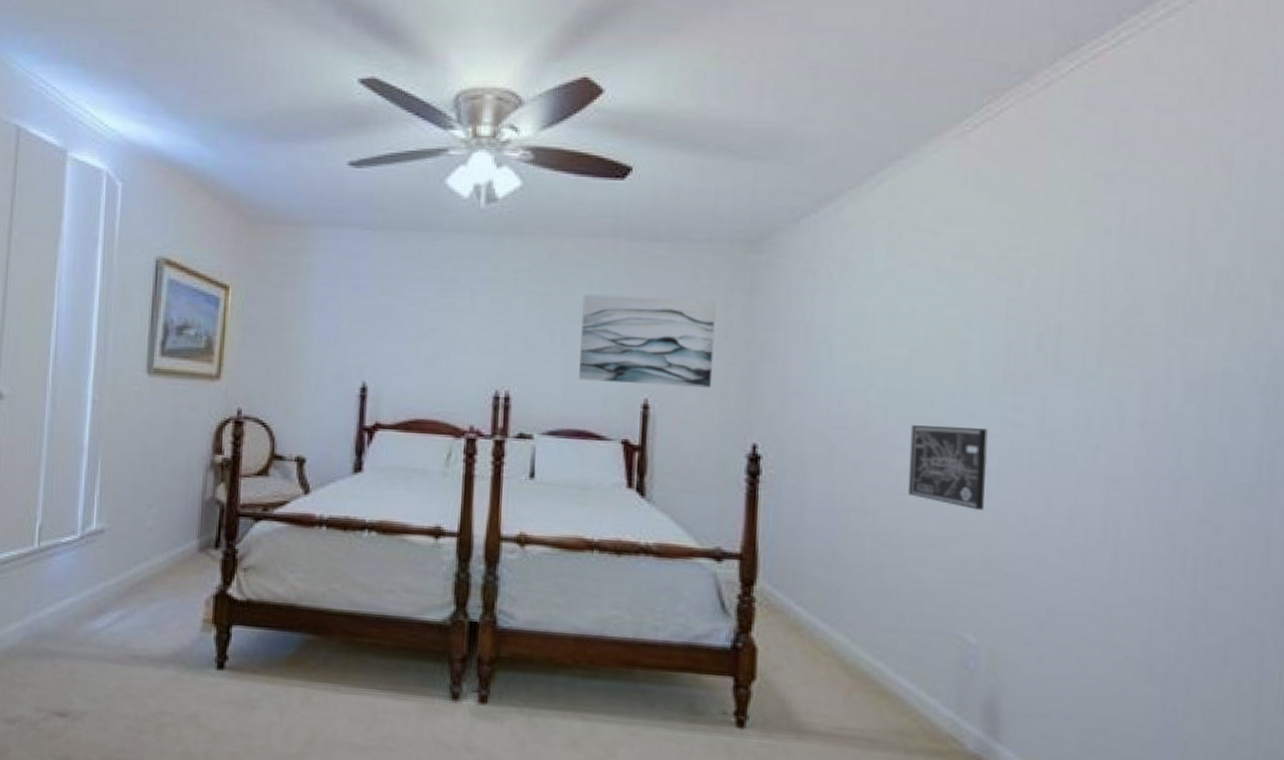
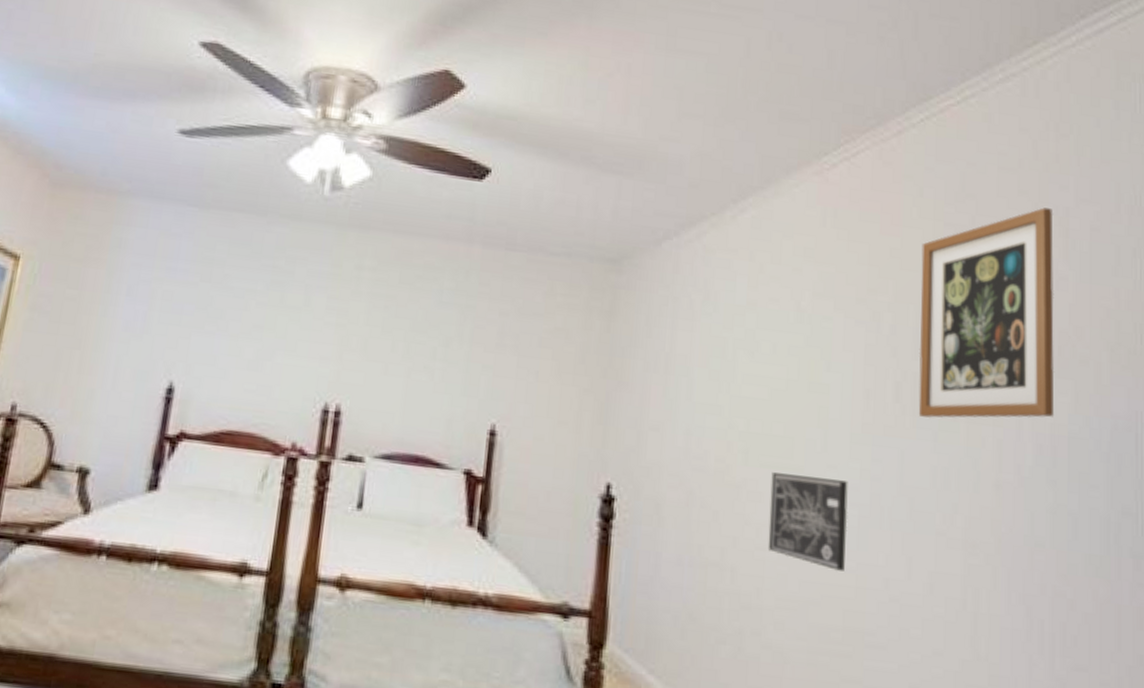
wall art: present [579,294,716,388] -> none [420,301,573,416]
wall art: none [1061,146,1217,365] -> present [918,207,1055,418]

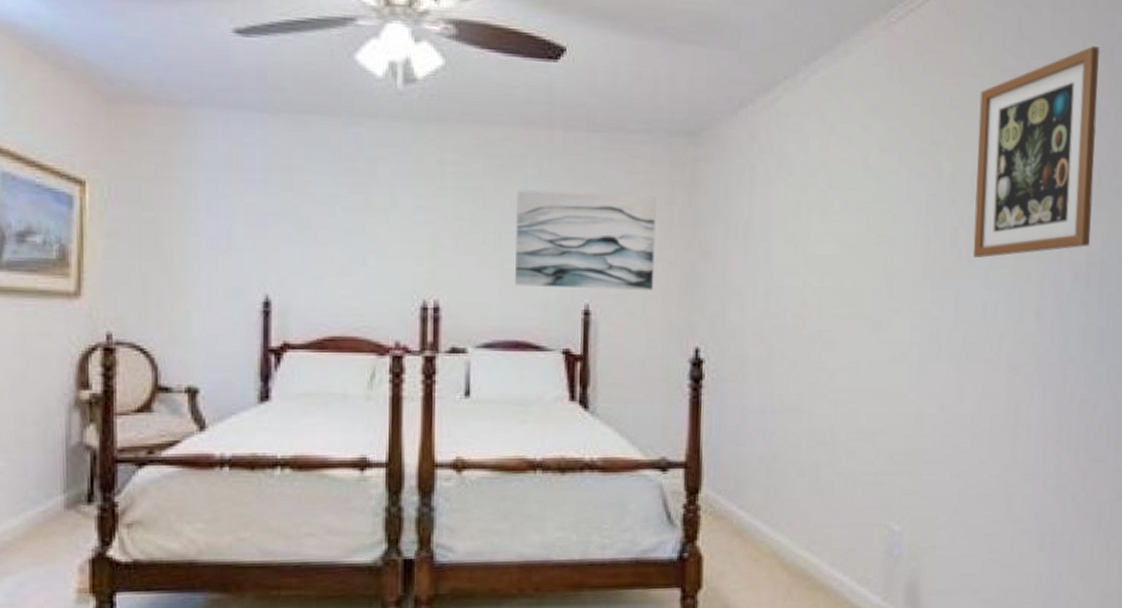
wall art: none [420,301,573,416] -> present [515,190,656,290]
wall art: present [768,472,848,571] -> none [840,322,910,402]

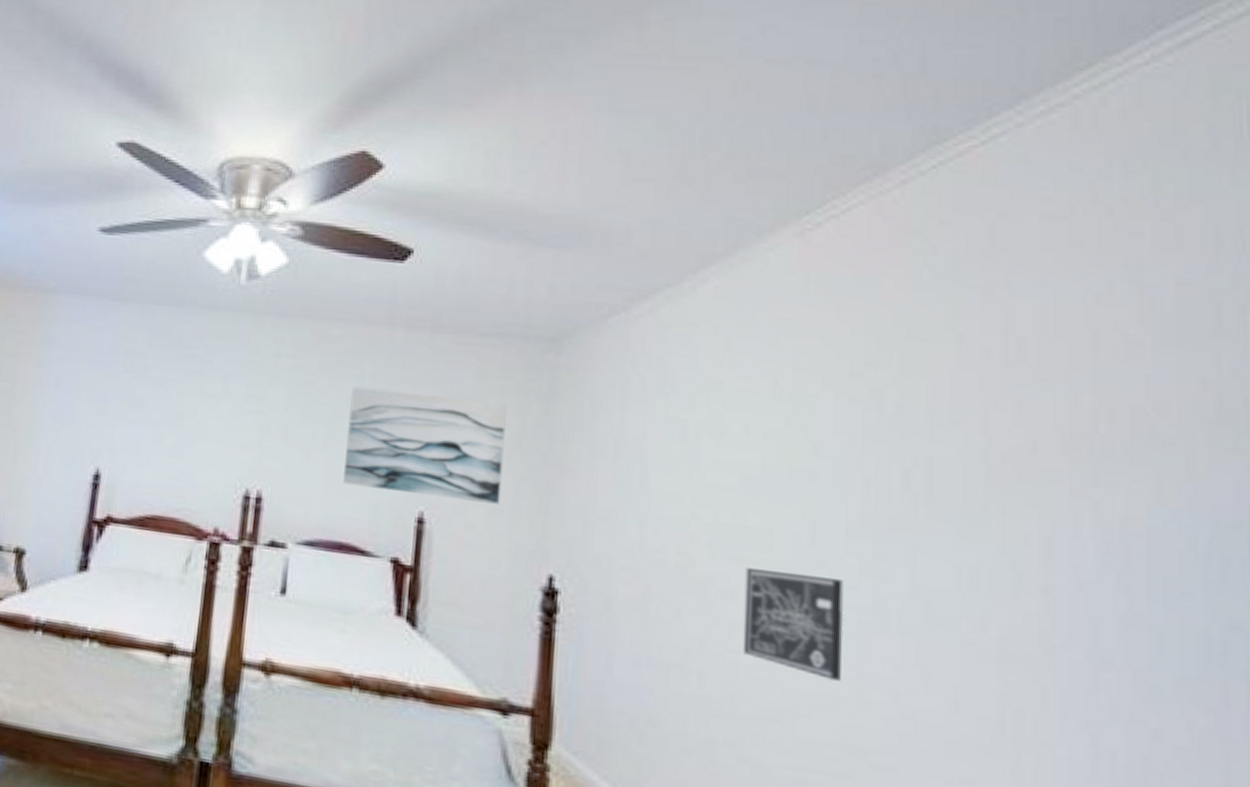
wall art: none [840,322,910,402] -> present [742,568,844,681]
wall art: present [973,46,1100,258] -> none [934,260,1127,511]

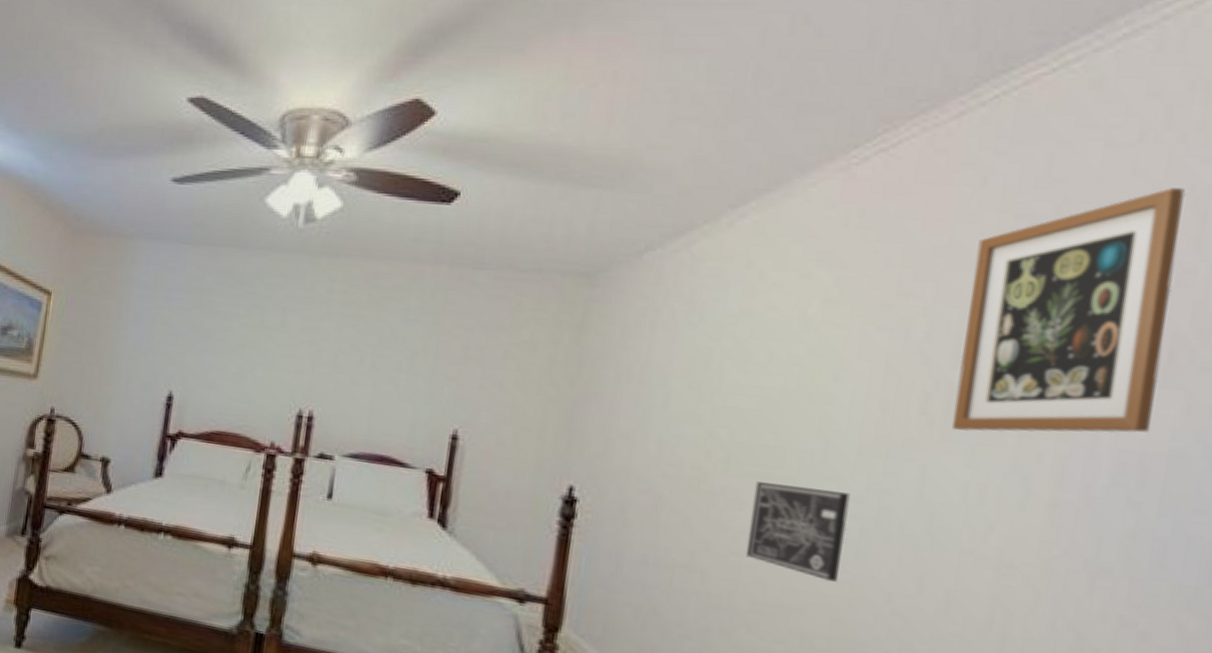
wall art: present [343,387,507,504] -> none [386,319,541,424]
wall art: none [934,260,1127,511] -> present [951,188,1186,433]

